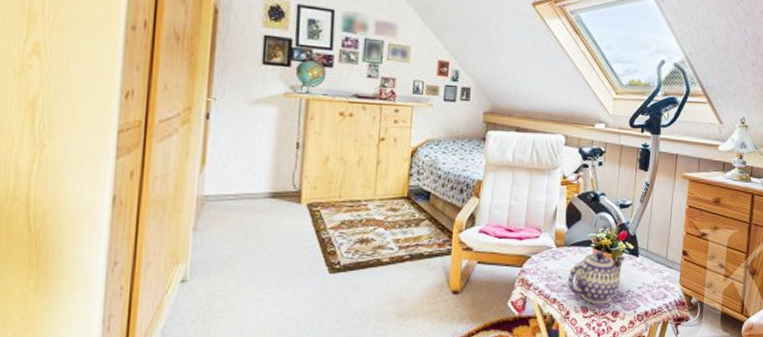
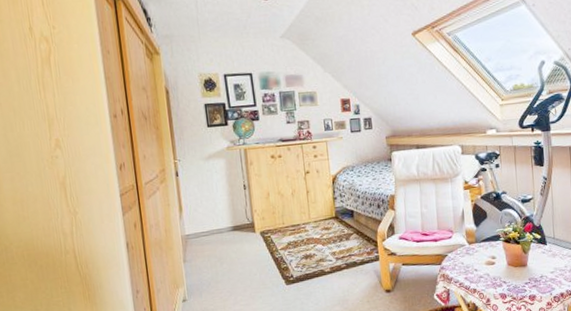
teapot: present [567,251,625,304] -> none [483,243,534,291]

